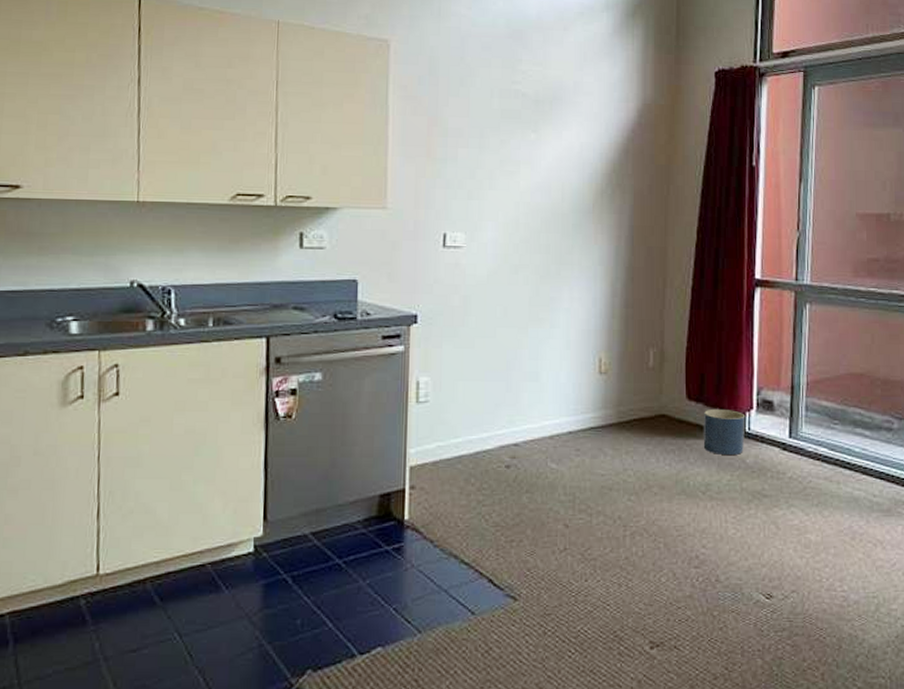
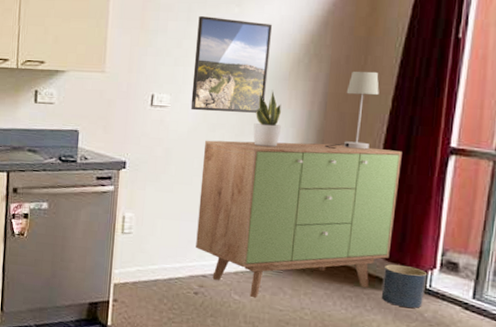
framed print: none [489,143,572,251] -> present [190,16,273,113]
sideboard: none [504,281,711,465] -> present [195,140,402,298]
potted plant: none [559,225,588,289] -> present [253,90,281,148]
table lamp: none [635,201,684,287] -> present [325,71,379,150]

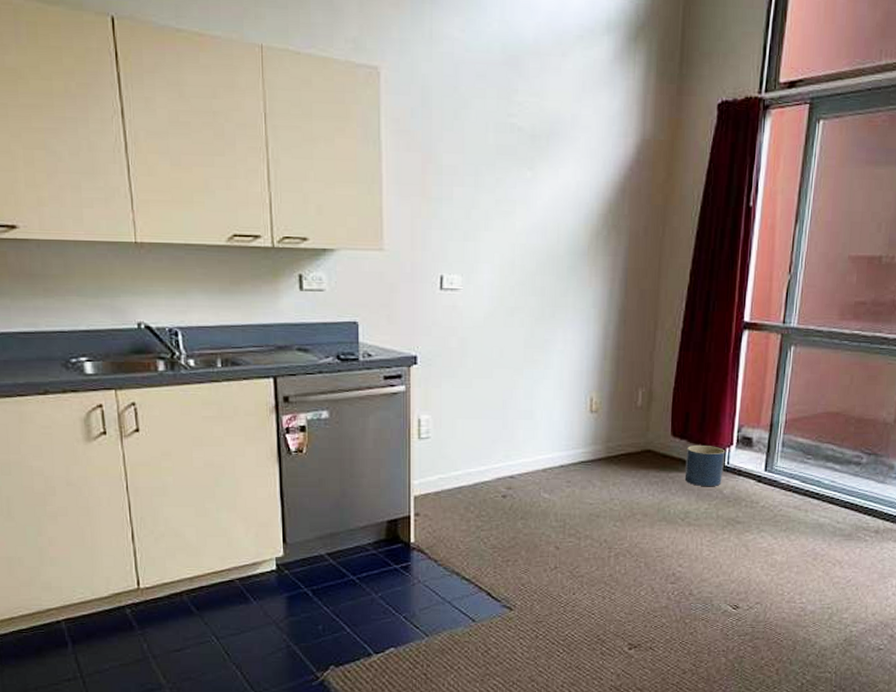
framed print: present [190,16,273,113] -> none [485,181,569,293]
sideboard: present [195,140,402,298] -> none [501,324,701,495]
potted plant: present [253,90,281,148] -> none [554,267,582,332]
table lamp: present [325,71,379,150] -> none [627,243,678,329]

